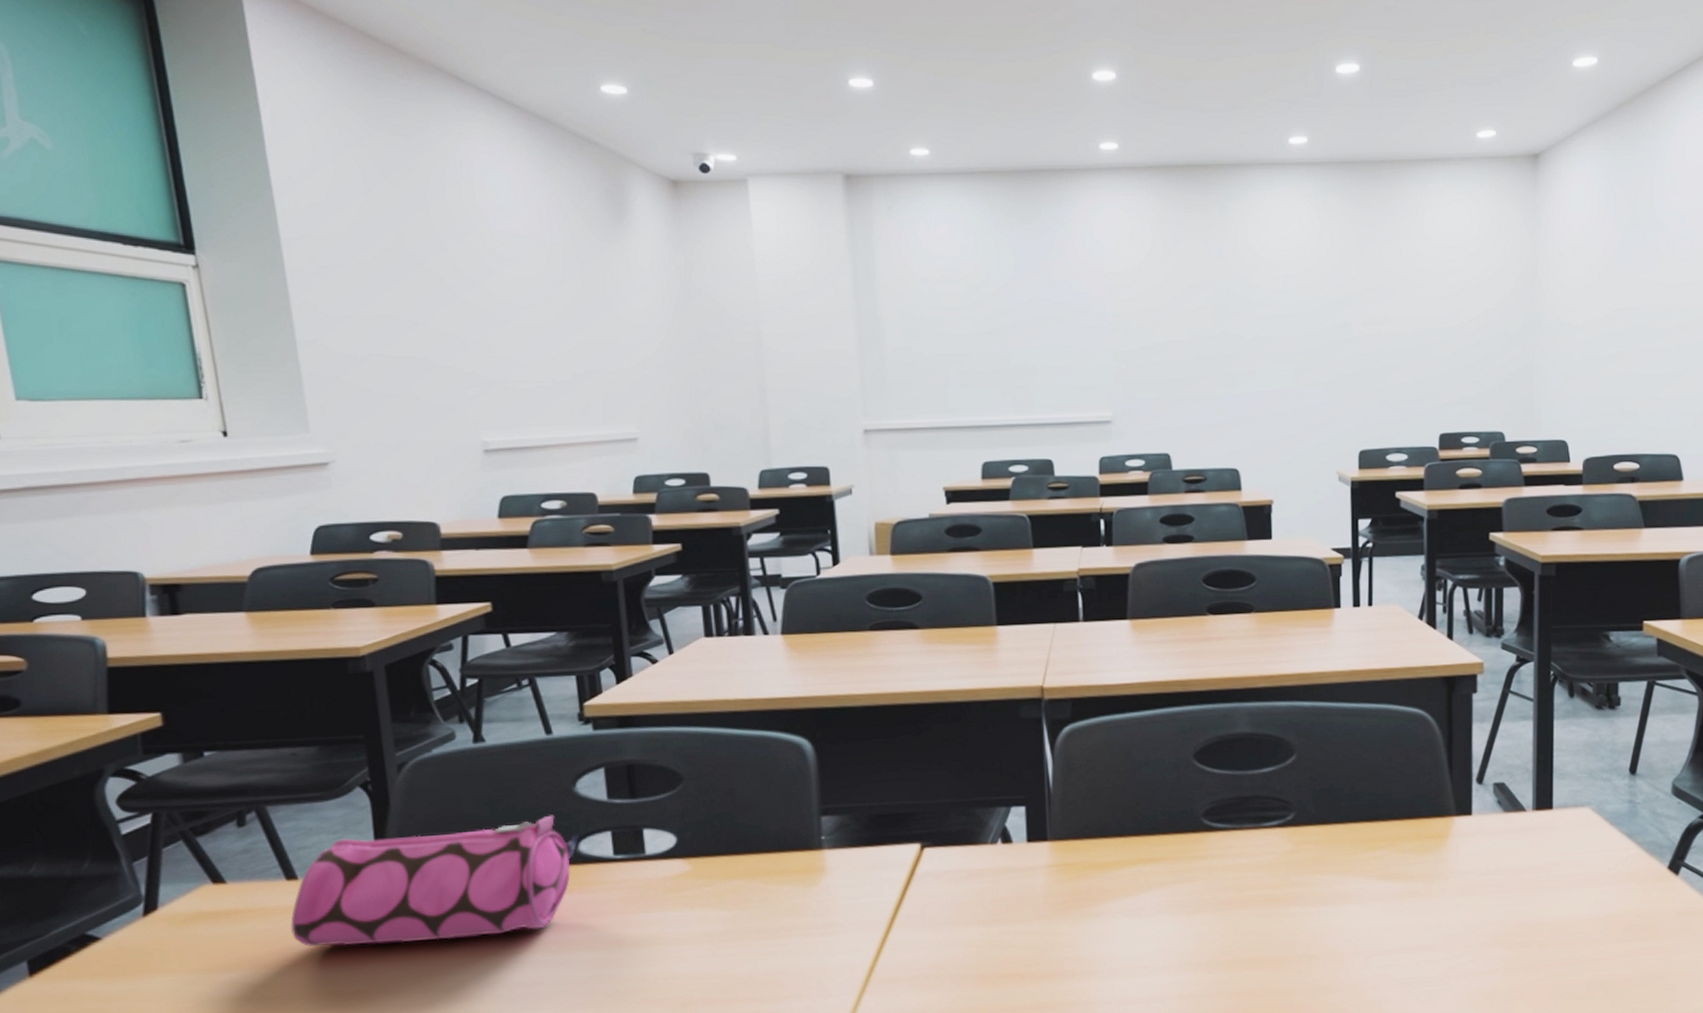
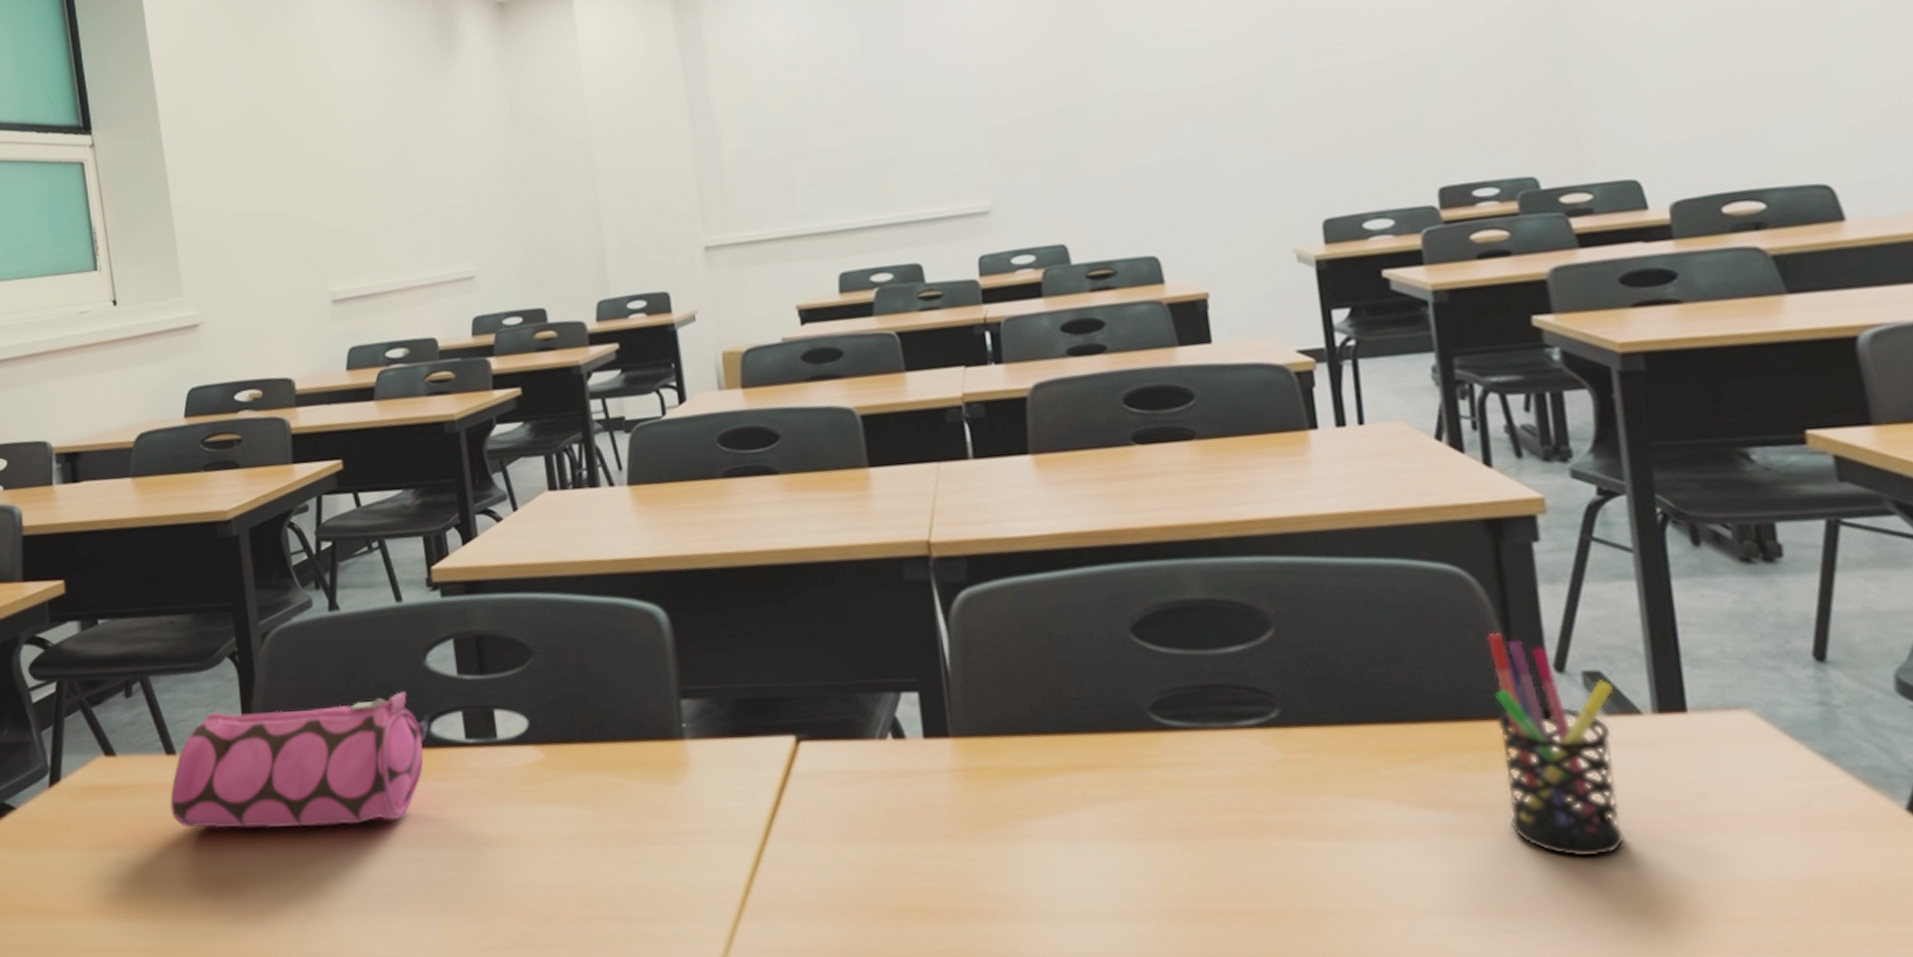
pen holder: none [1437,756,1511,909] -> present [1487,632,1625,857]

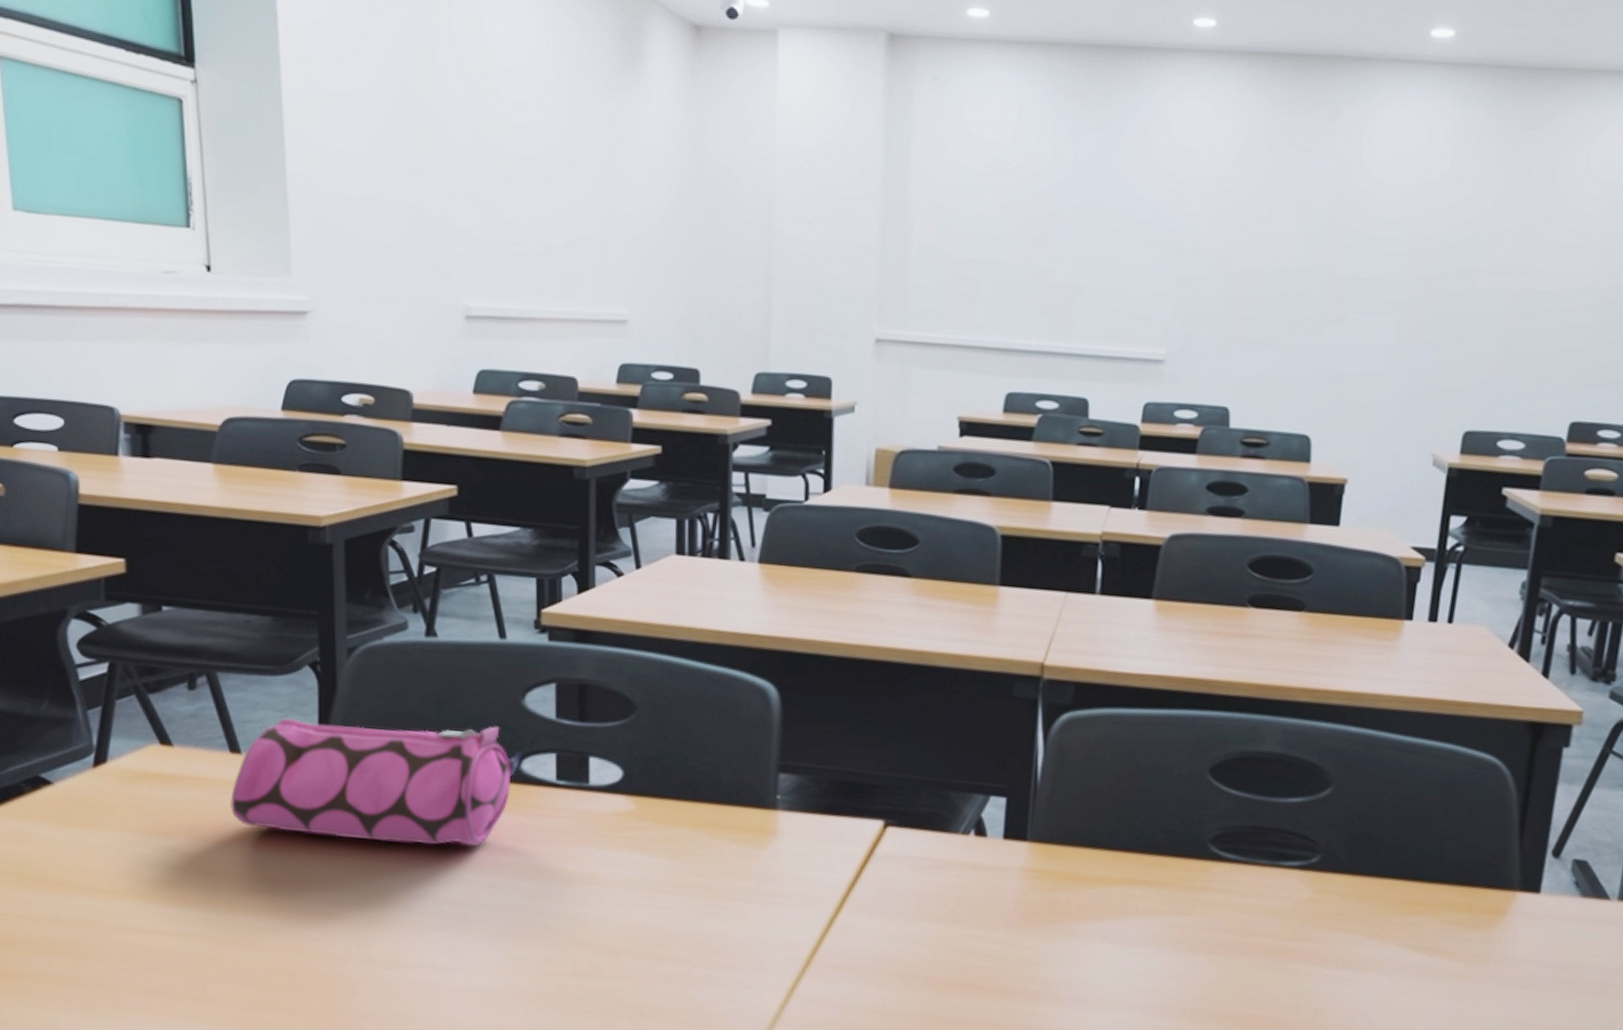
pen holder: present [1487,632,1625,857] -> none [1484,817,1594,1007]

